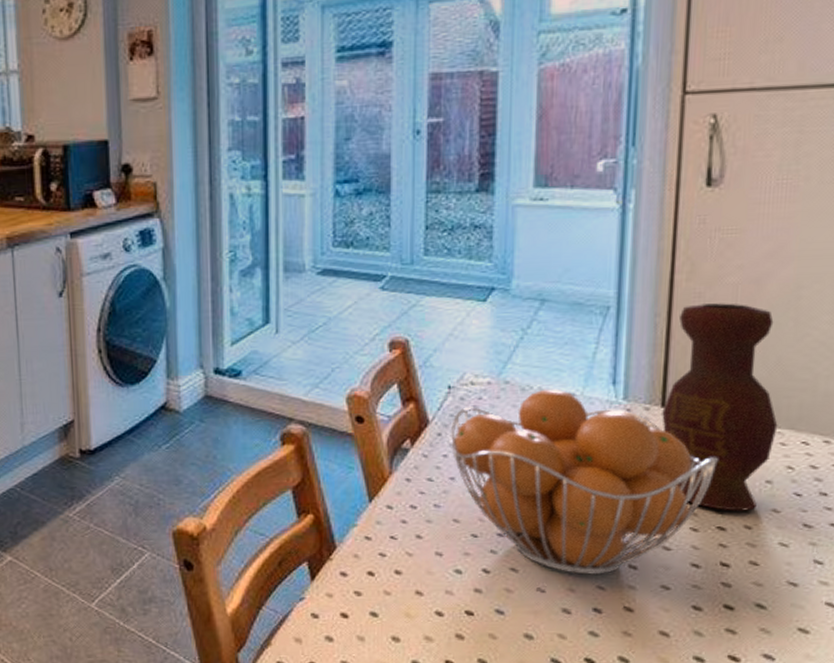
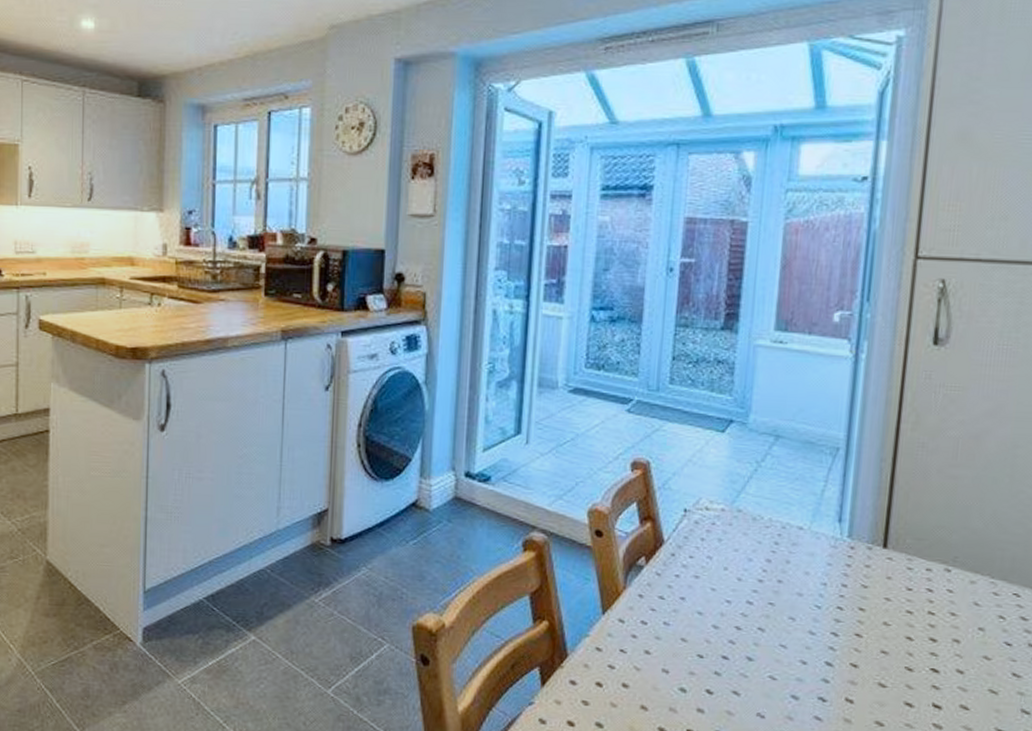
fruit basket: present [450,388,718,576] -> none [682,520,934,706]
vase: present [662,303,778,511] -> none [883,453,992,656]

